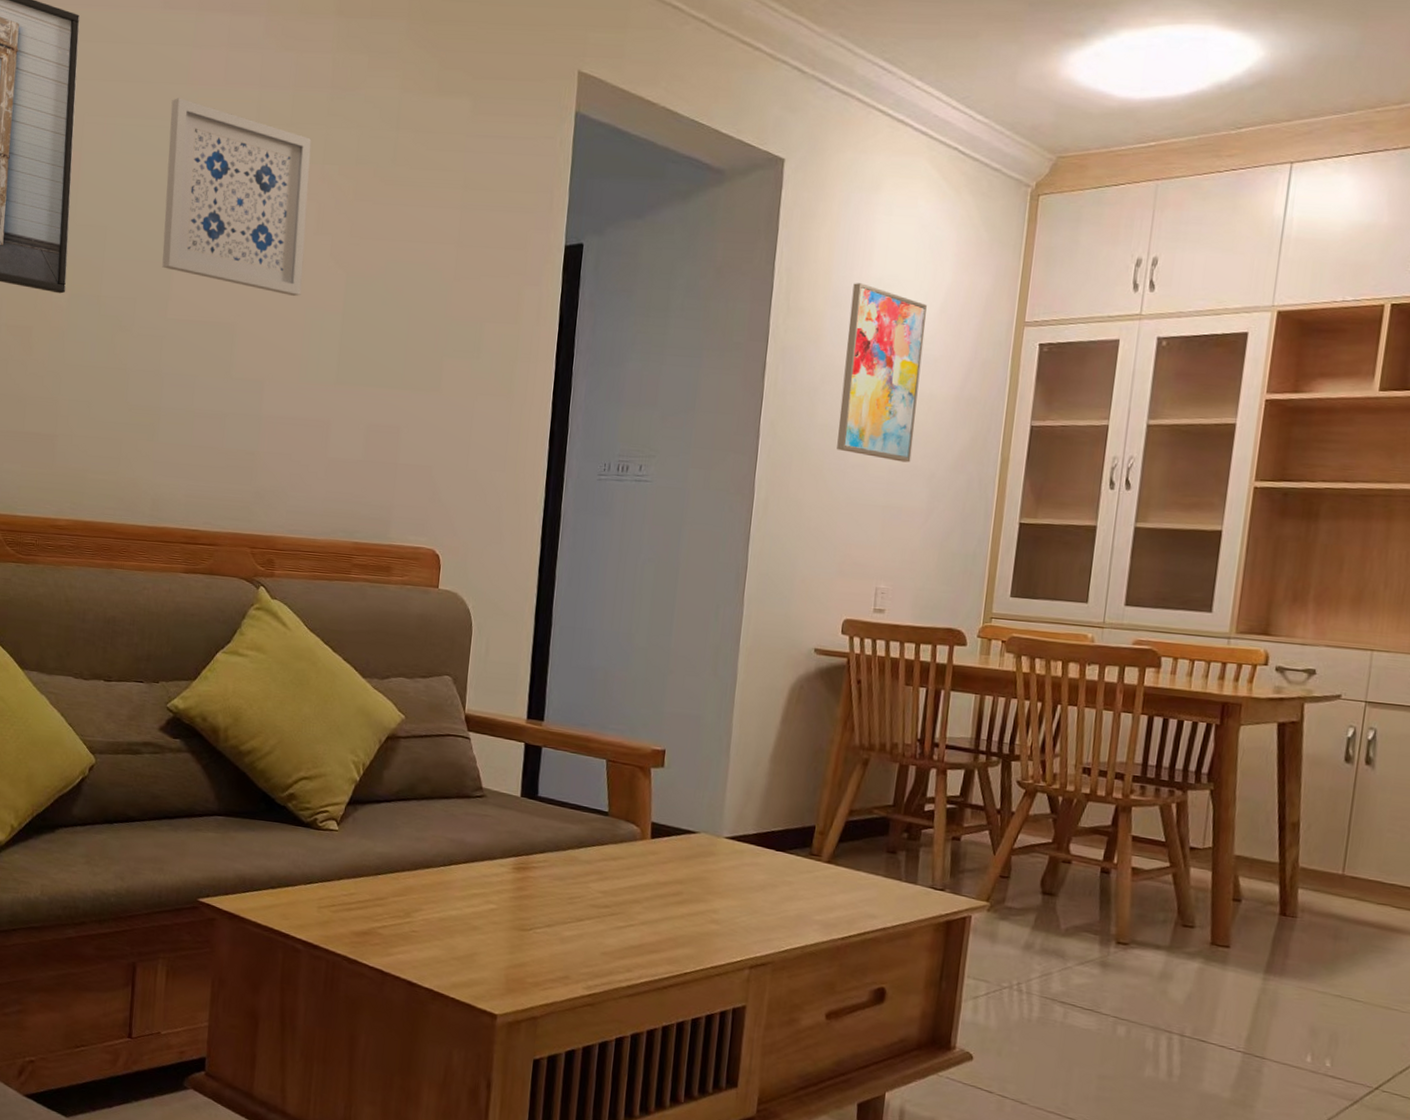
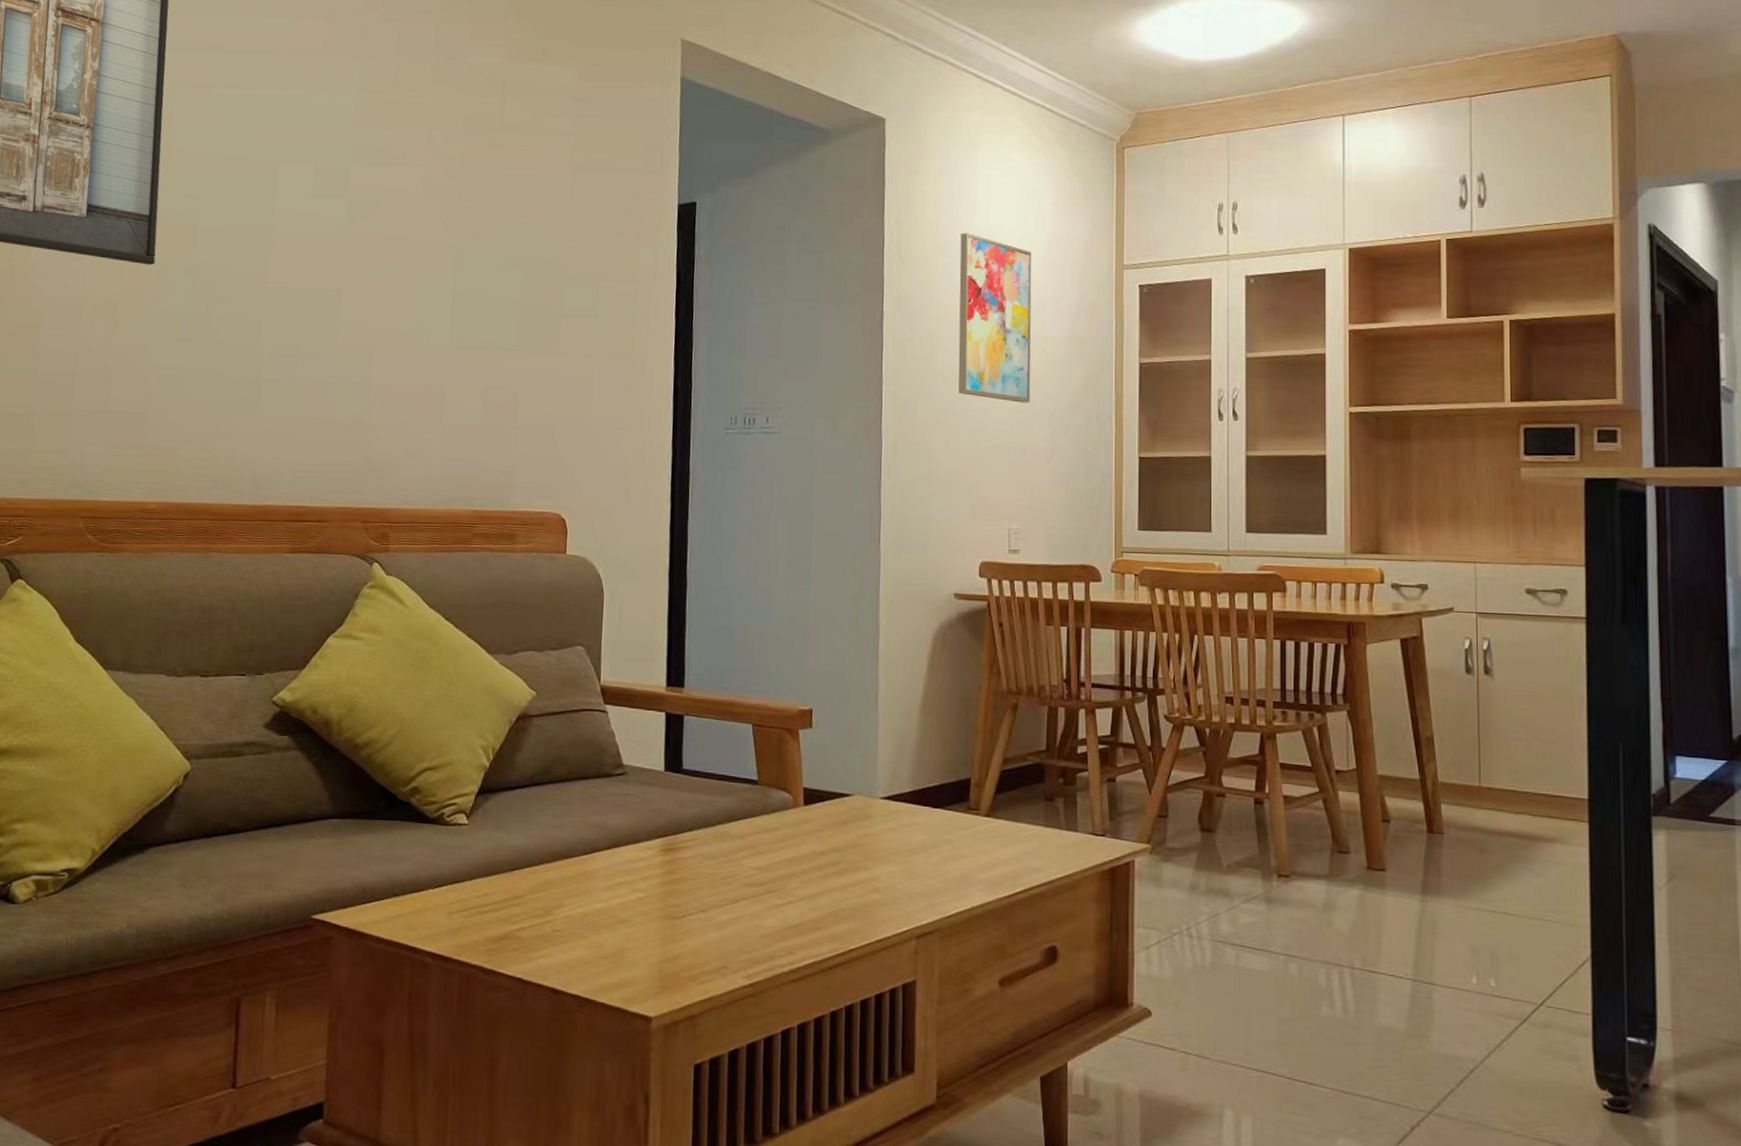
wall art: present [162,98,312,296] -> none [260,68,417,261]

